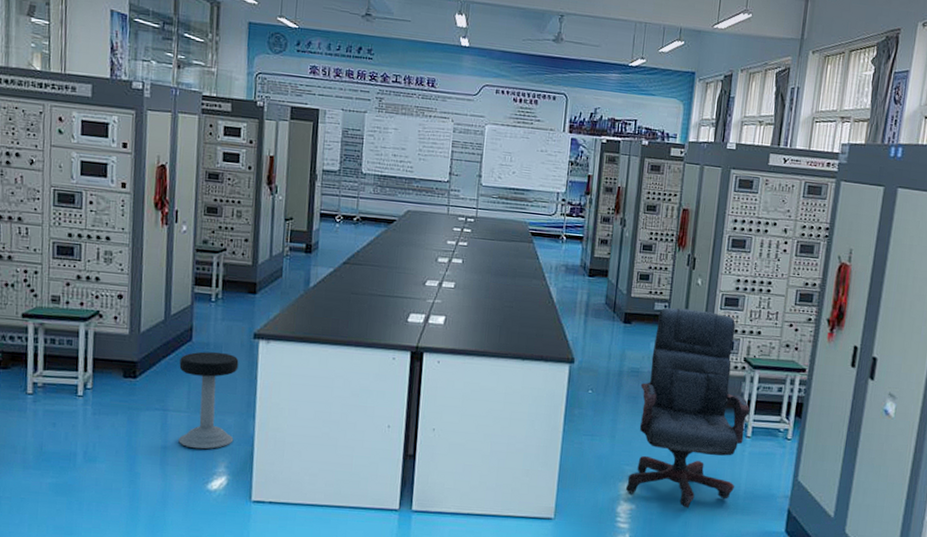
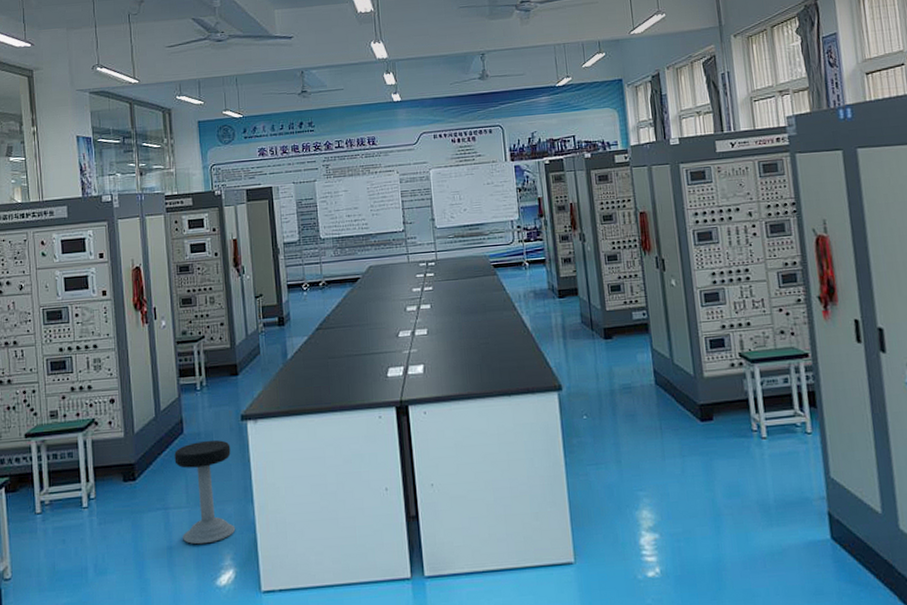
office chair: present [625,308,750,509] -> none [635,311,762,529]

